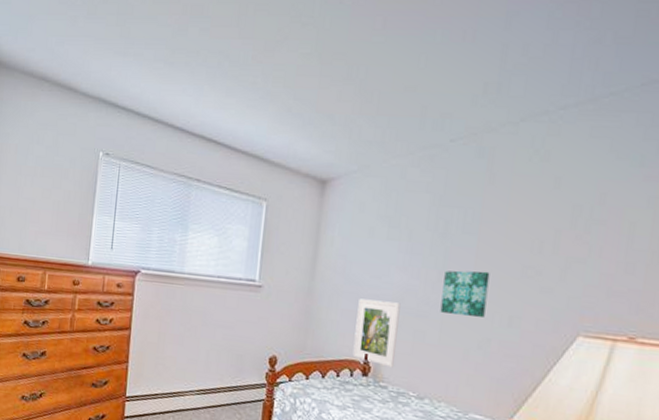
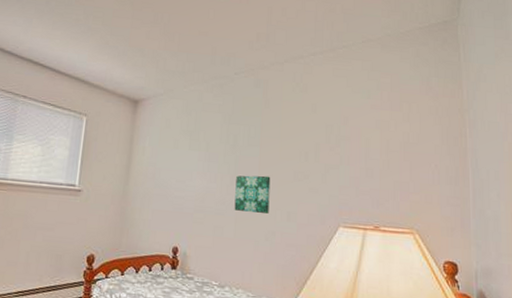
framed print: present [352,298,401,368] -> none [163,200,202,260]

